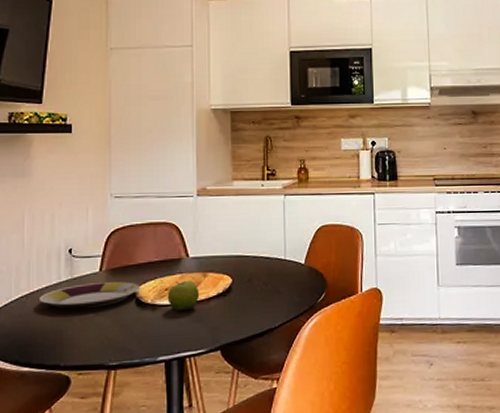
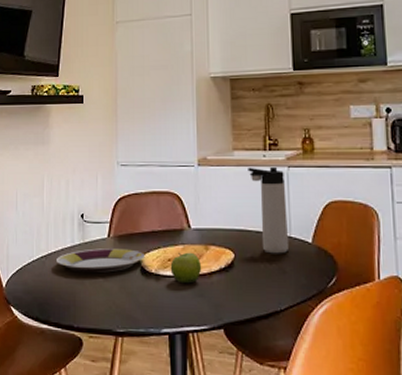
thermos bottle: none [246,195,284,277] -> present [248,166,290,254]

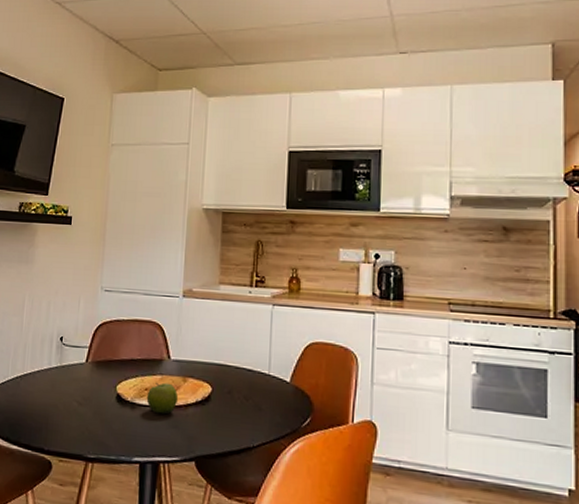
plate: present [57,248,145,273] -> none [32,372,123,398]
thermos bottle: present [248,166,290,254] -> none [232,303,269,391]

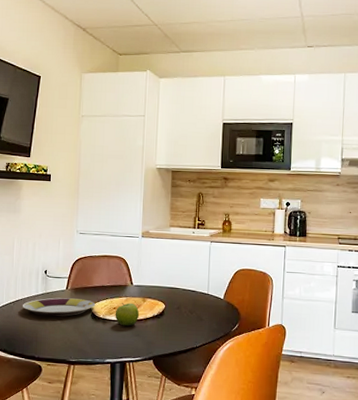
plate: none [32,372,123,398] -> present [23,297,96,316]

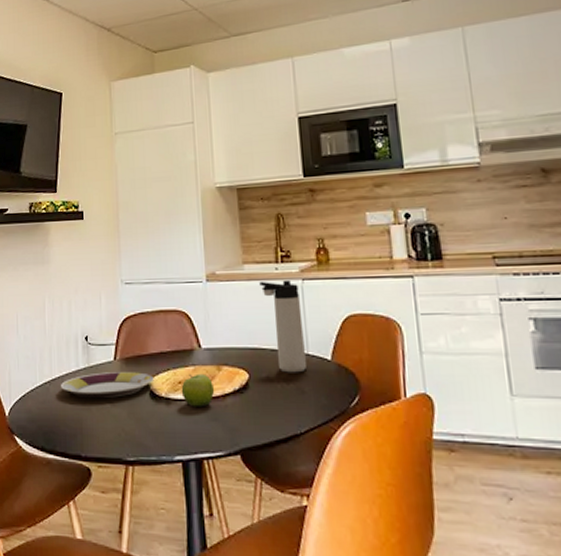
thermos bottle: none [180,241,208,306] -> present [259,279,307,373]

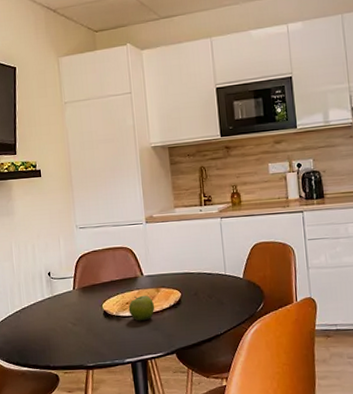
plate: present [61,372,154,398] -> none [30,297,107,321]
thermos bottle: present [259,279,307,373] -> none [188,218,225,290]

